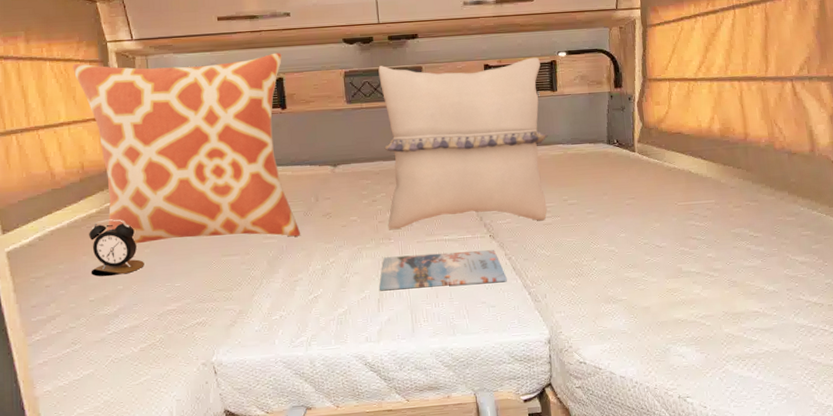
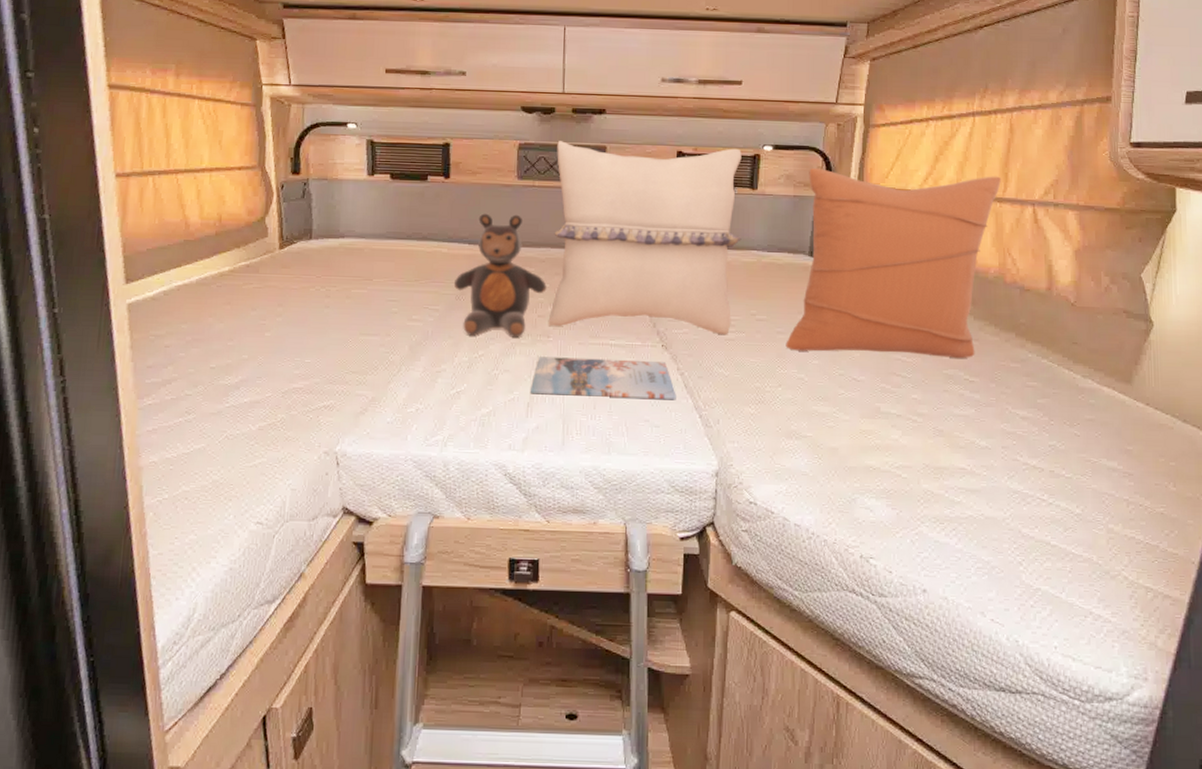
pillow: present [73,52,300,244] -> none [222,104,451,322]
alarm clock: present [89,219,144,277] -> none [215,280,274,344]
teddy bear: none [300,135,383,245] -> present [453,213,547,337]
pillow: none [596,59,763,228] -> present [786,167,1001,358]

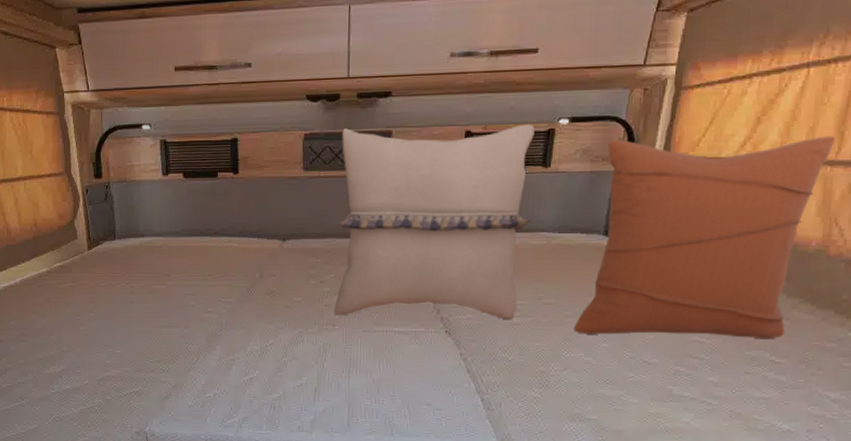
teddy bear: present [453,213,547,337] -> none [244,206,332,327]
magazine: present [531,356,676,399] -> none [318,344,459,383]

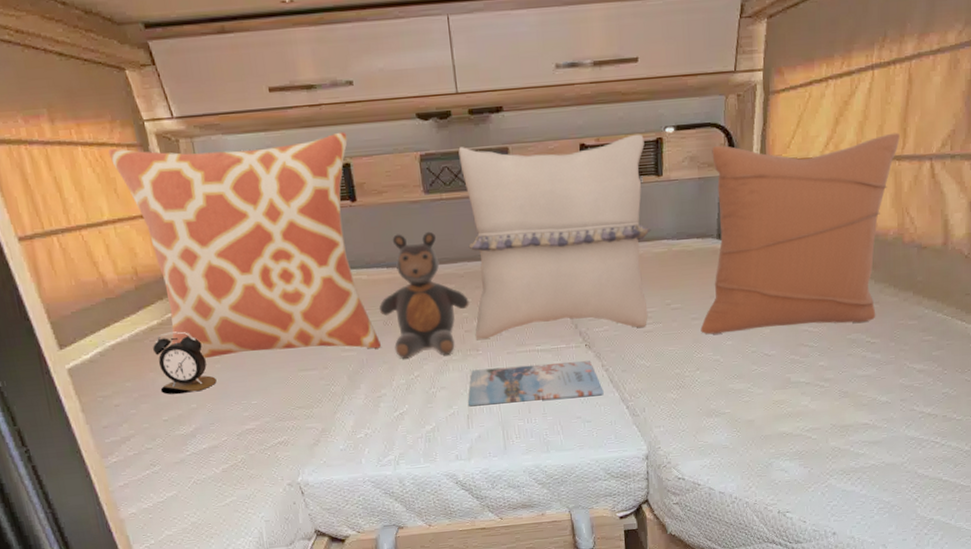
pillow: none [31,109,241,313] -> present [108,132,381,359]
alarm clock: none [39,280,88,337] -> present [153,331,217,395]
teddy bear: none [244,206,332,327] -> present [379,231,469,358]
magazine: none [318,344,459,383] -> present [468,361,604,406]

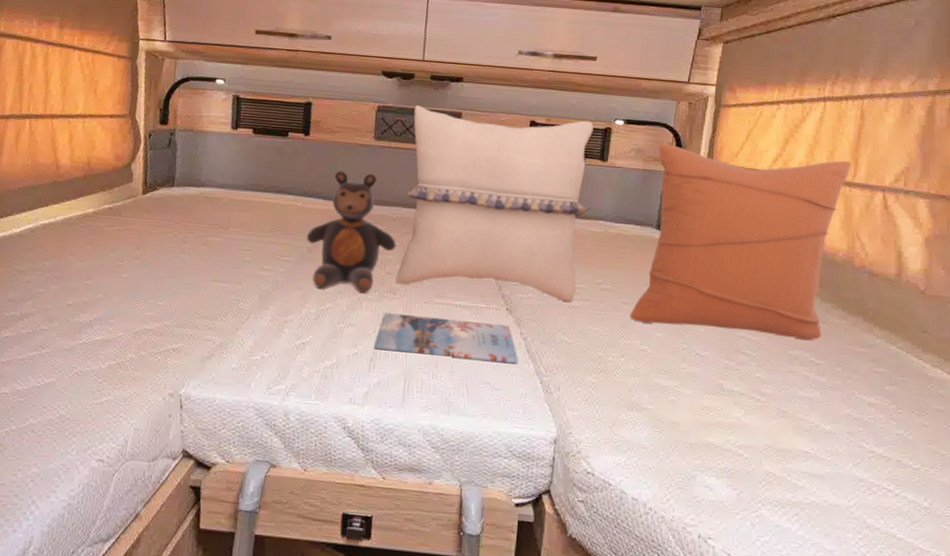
pillow: present [108,132,381,359] -> none [100,56,315,274]
alarm clock: present [153,331,217,395] -> none [74,221,131,283]

